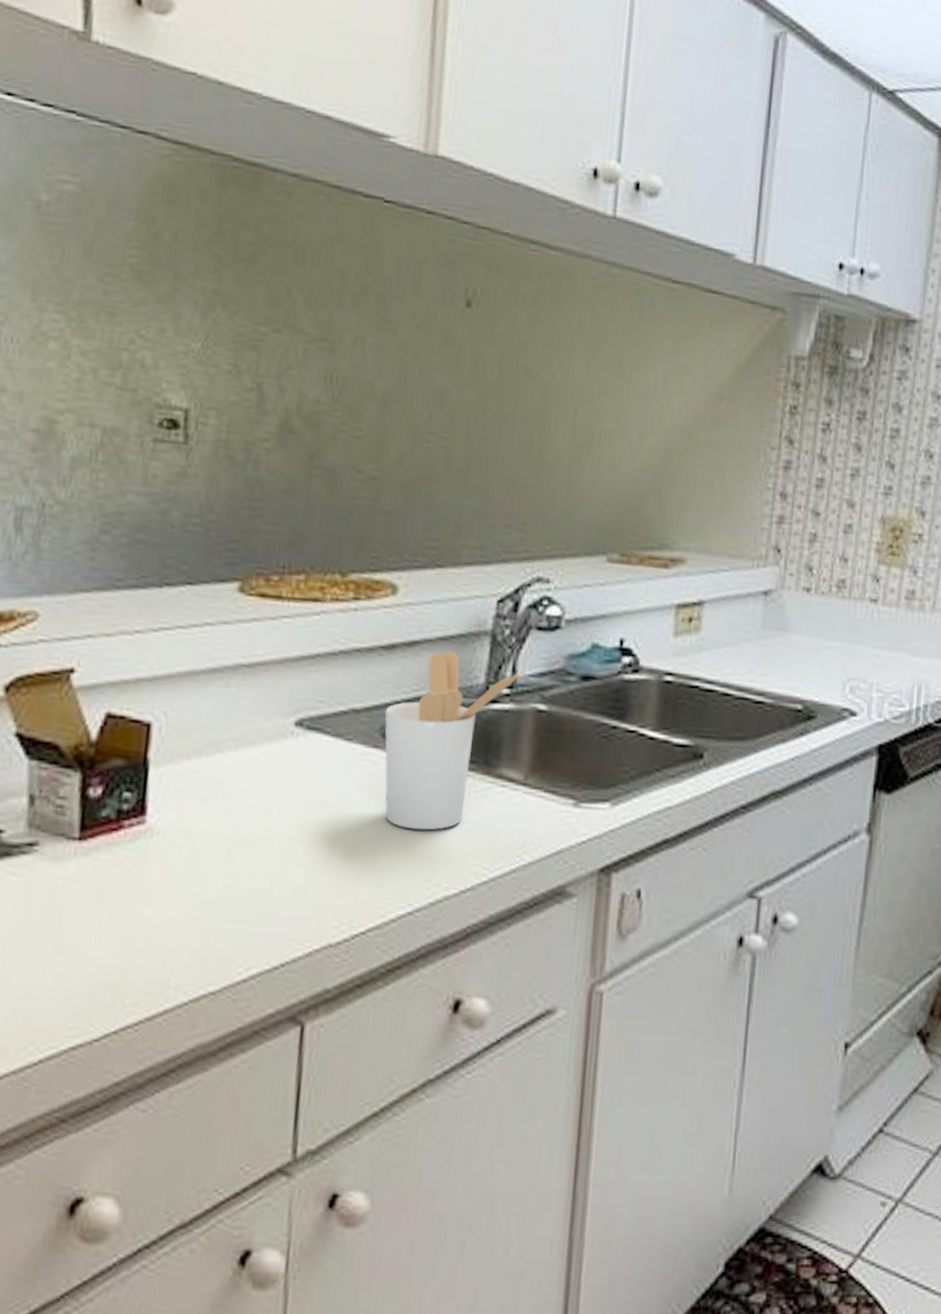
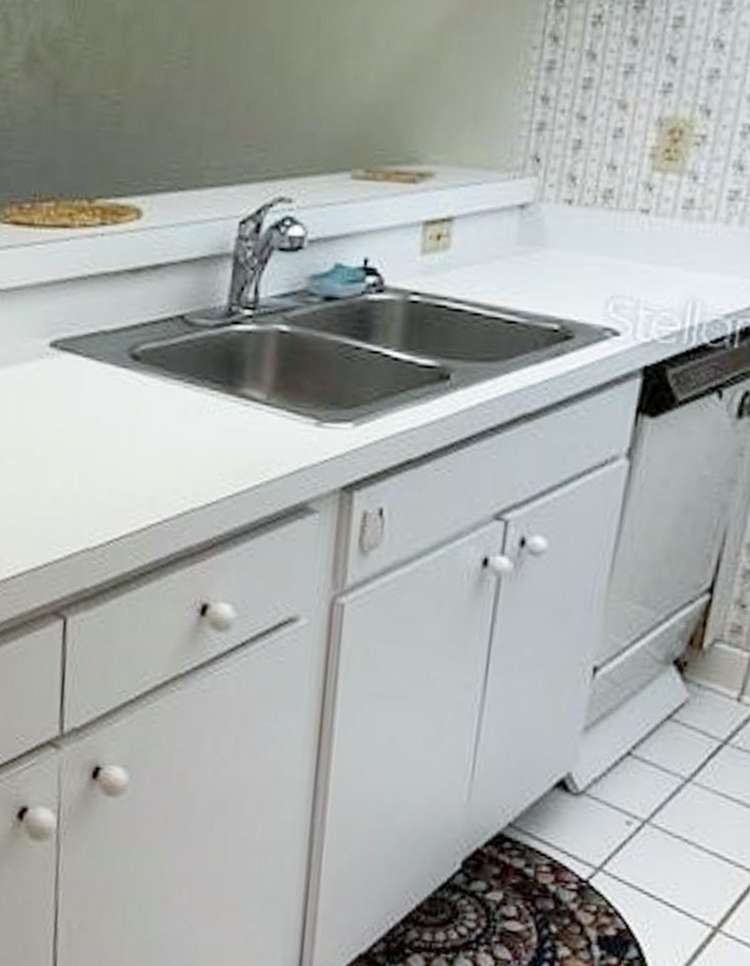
utensil holder: present [384,651,525,830] -> none [132,273,267,446]

